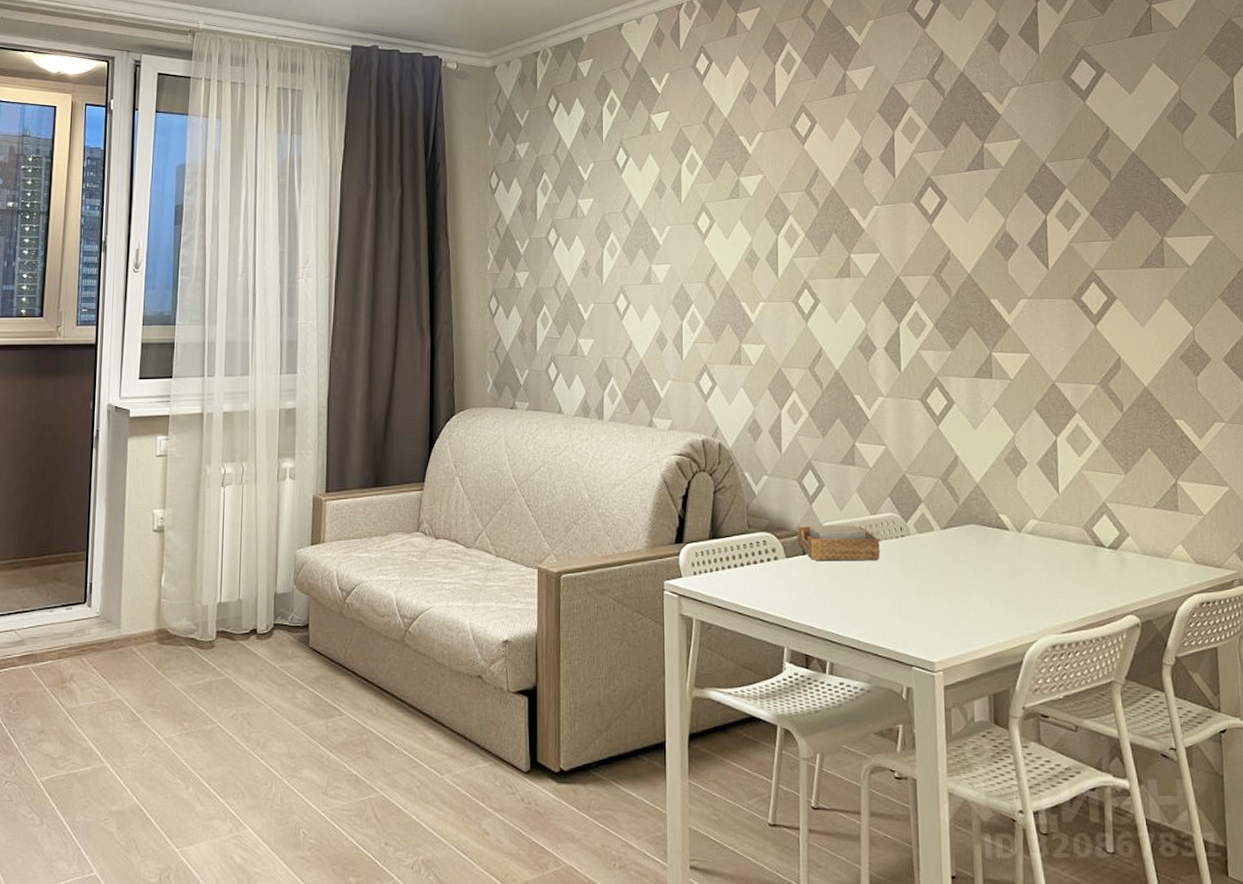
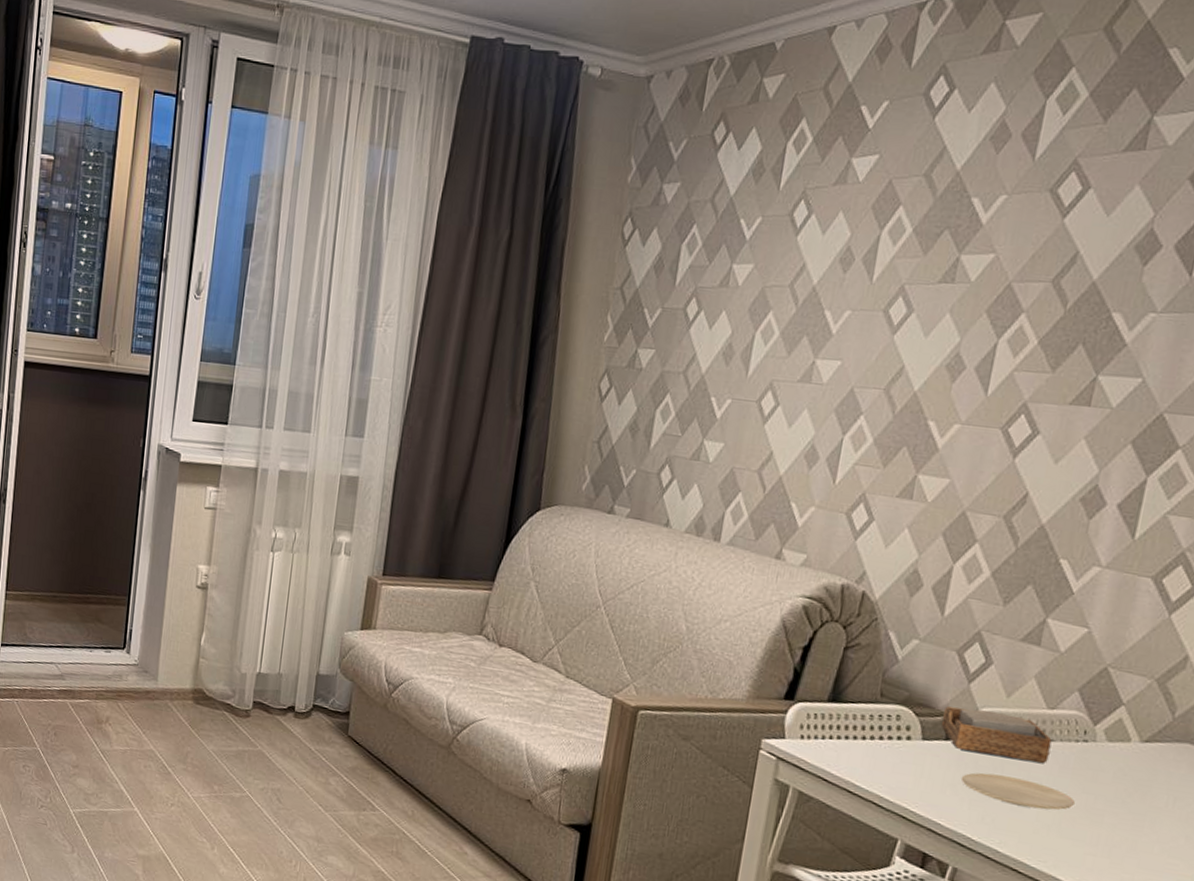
plate: none [820,576,906,599] -> present [960,772,1075,810]

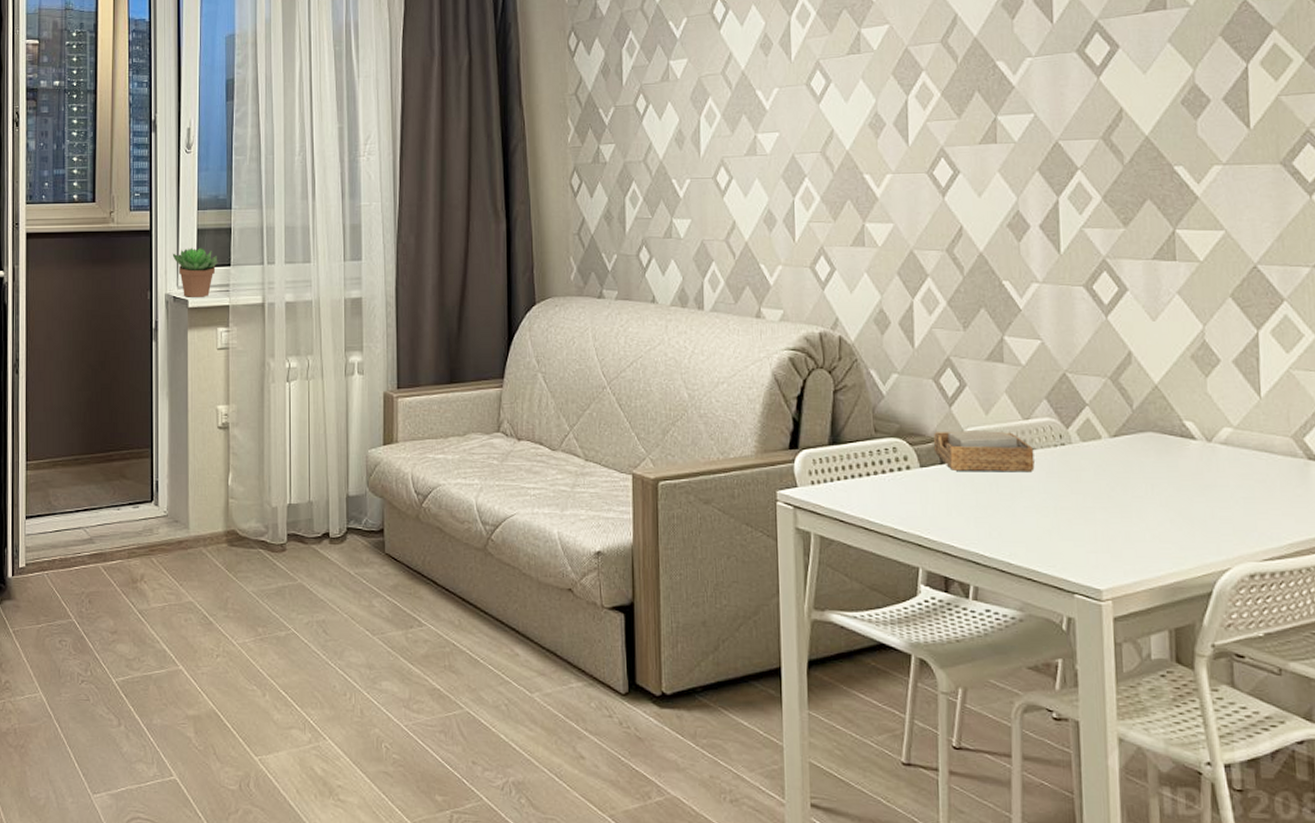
succulent plant: none [169,399,216,453] -> present [172,247,218,297]
plate: present [960,772,1075,810] -> none [962,489,1067,516]

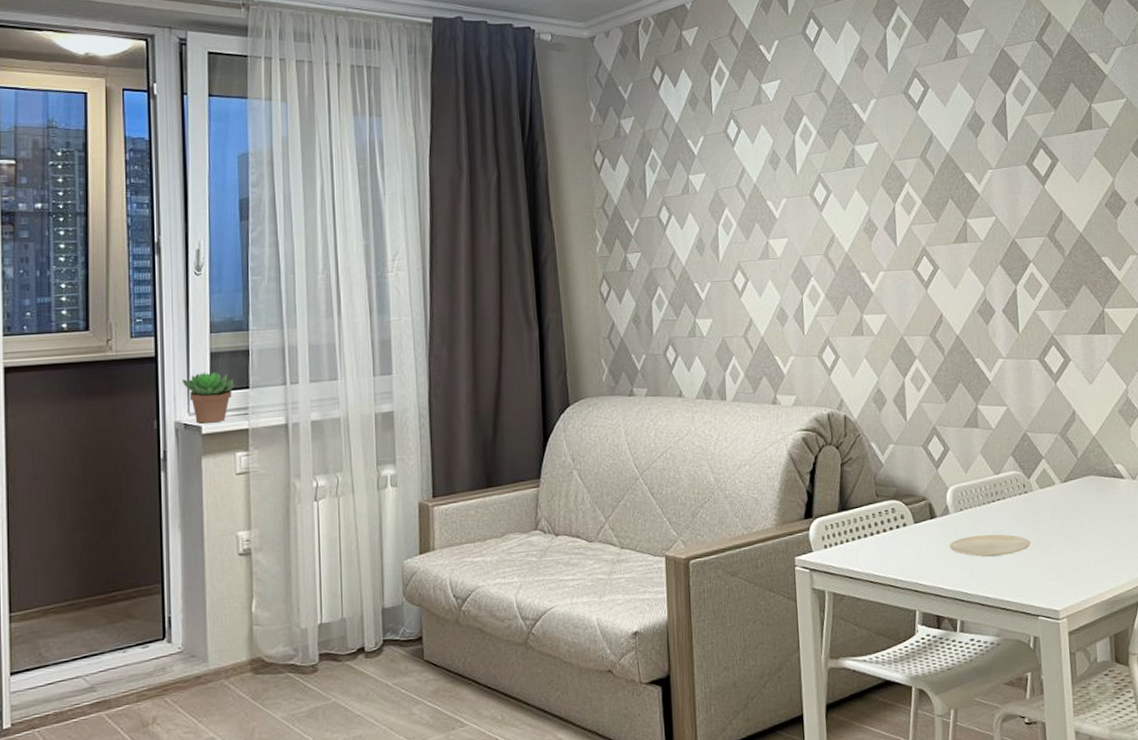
napkin holder: present [933,431,1035,473] -> none [924,485,1005,523]
plate: none [962,489,1067,516] -> present [949,534,1031,557]

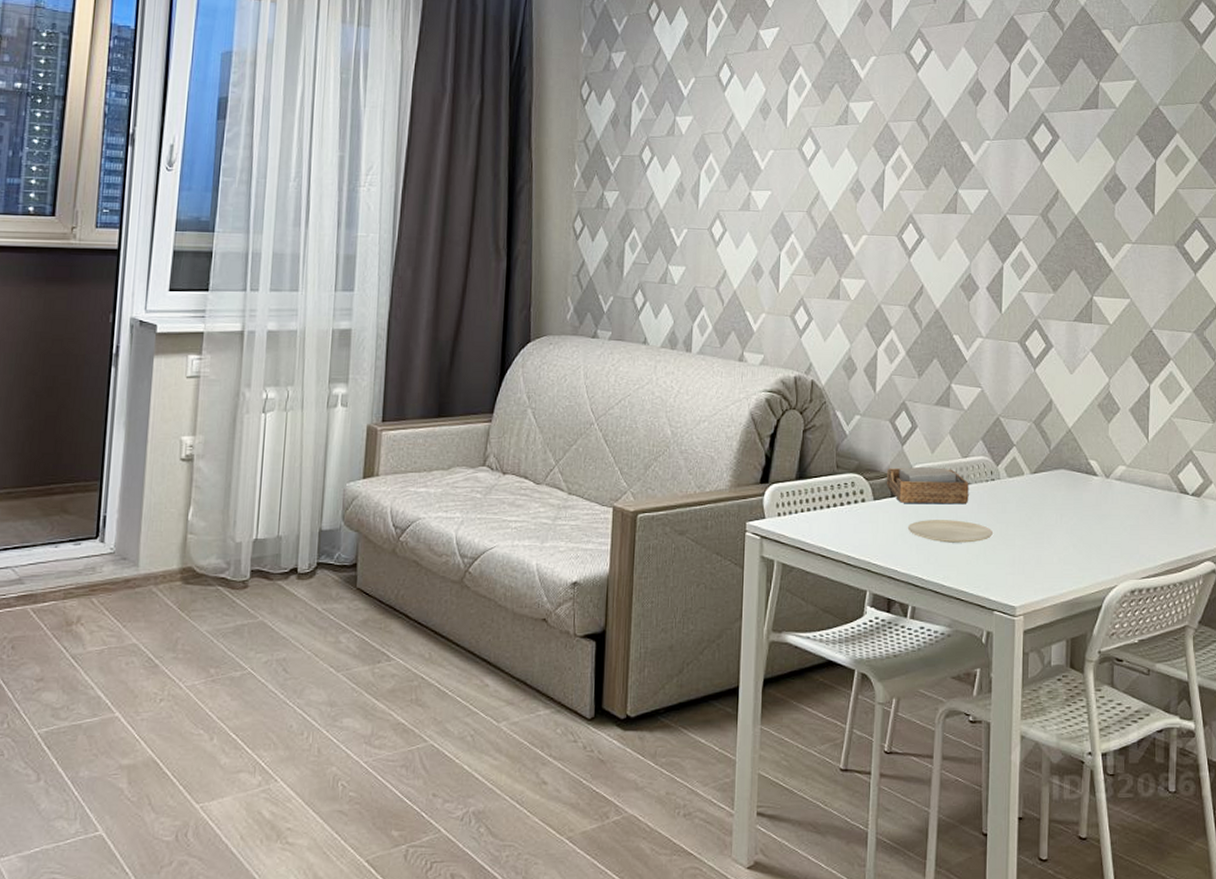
succulent plant: present [182,371,235,424] -> none [142,270,195,322]
napkin holder: none [924,485,1005,523] -> present [886,467,969,505]

